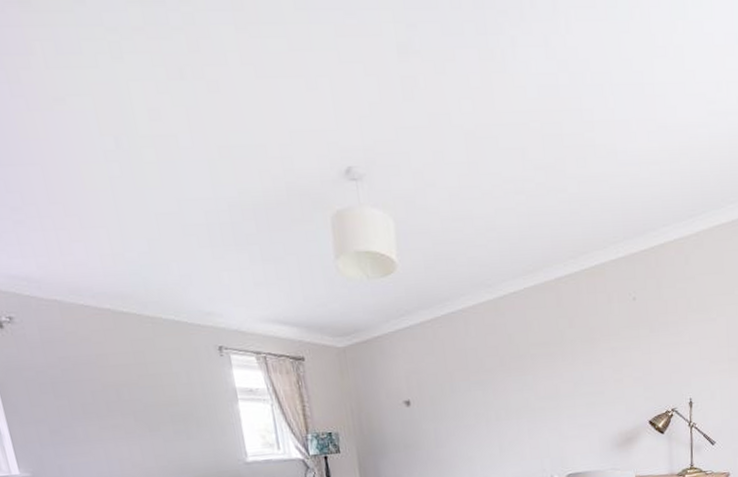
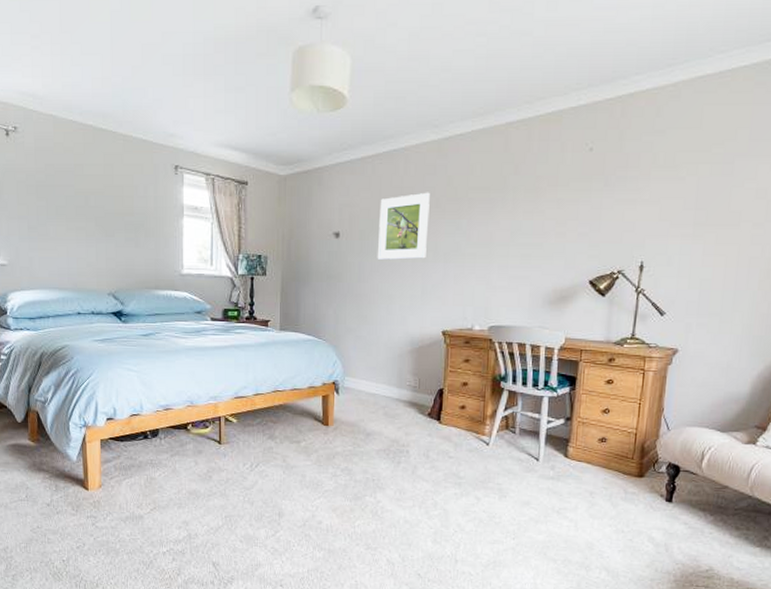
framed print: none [446,352,499,423] -> present [377,192,430,260]

